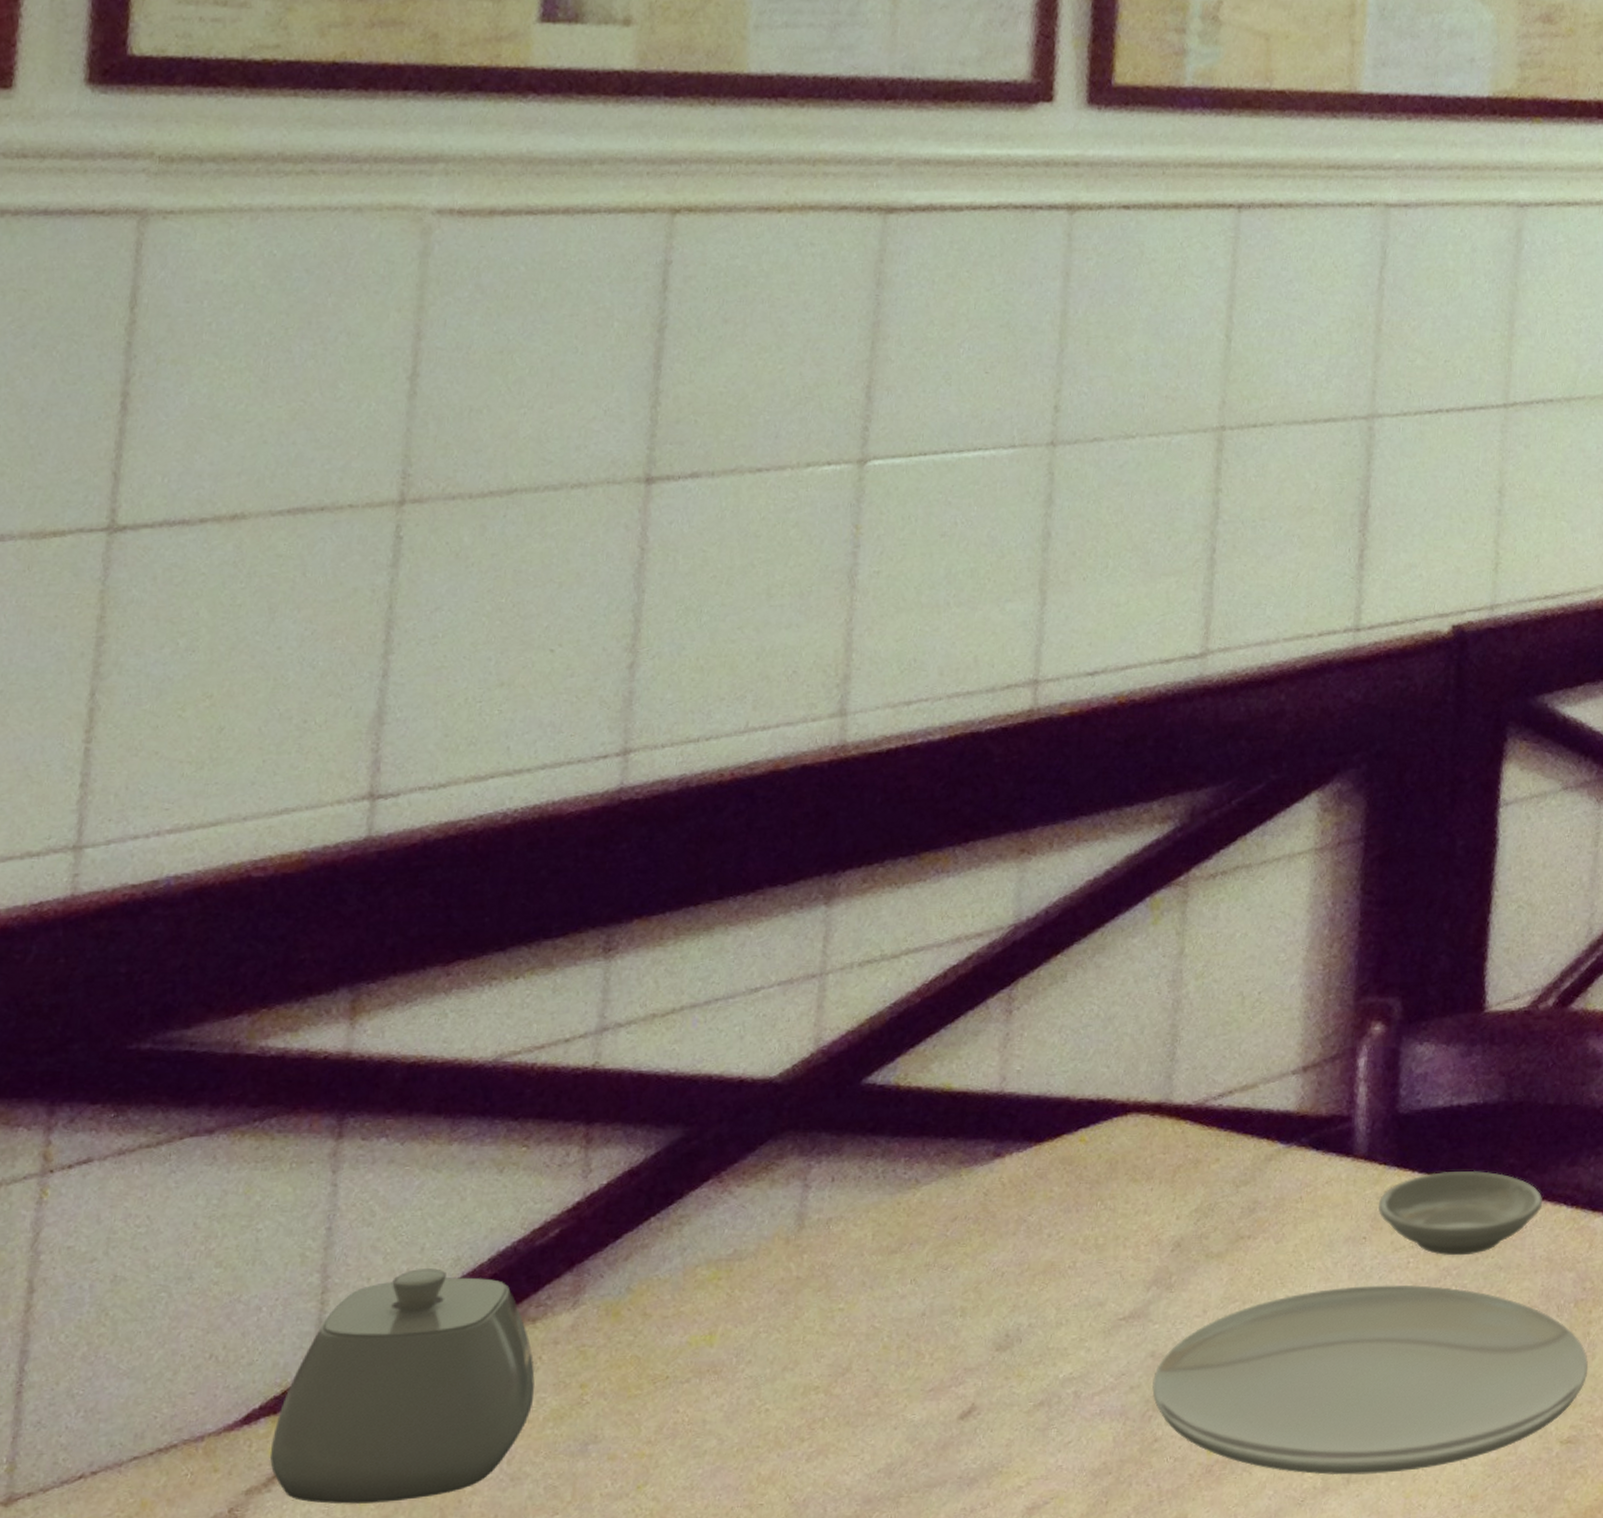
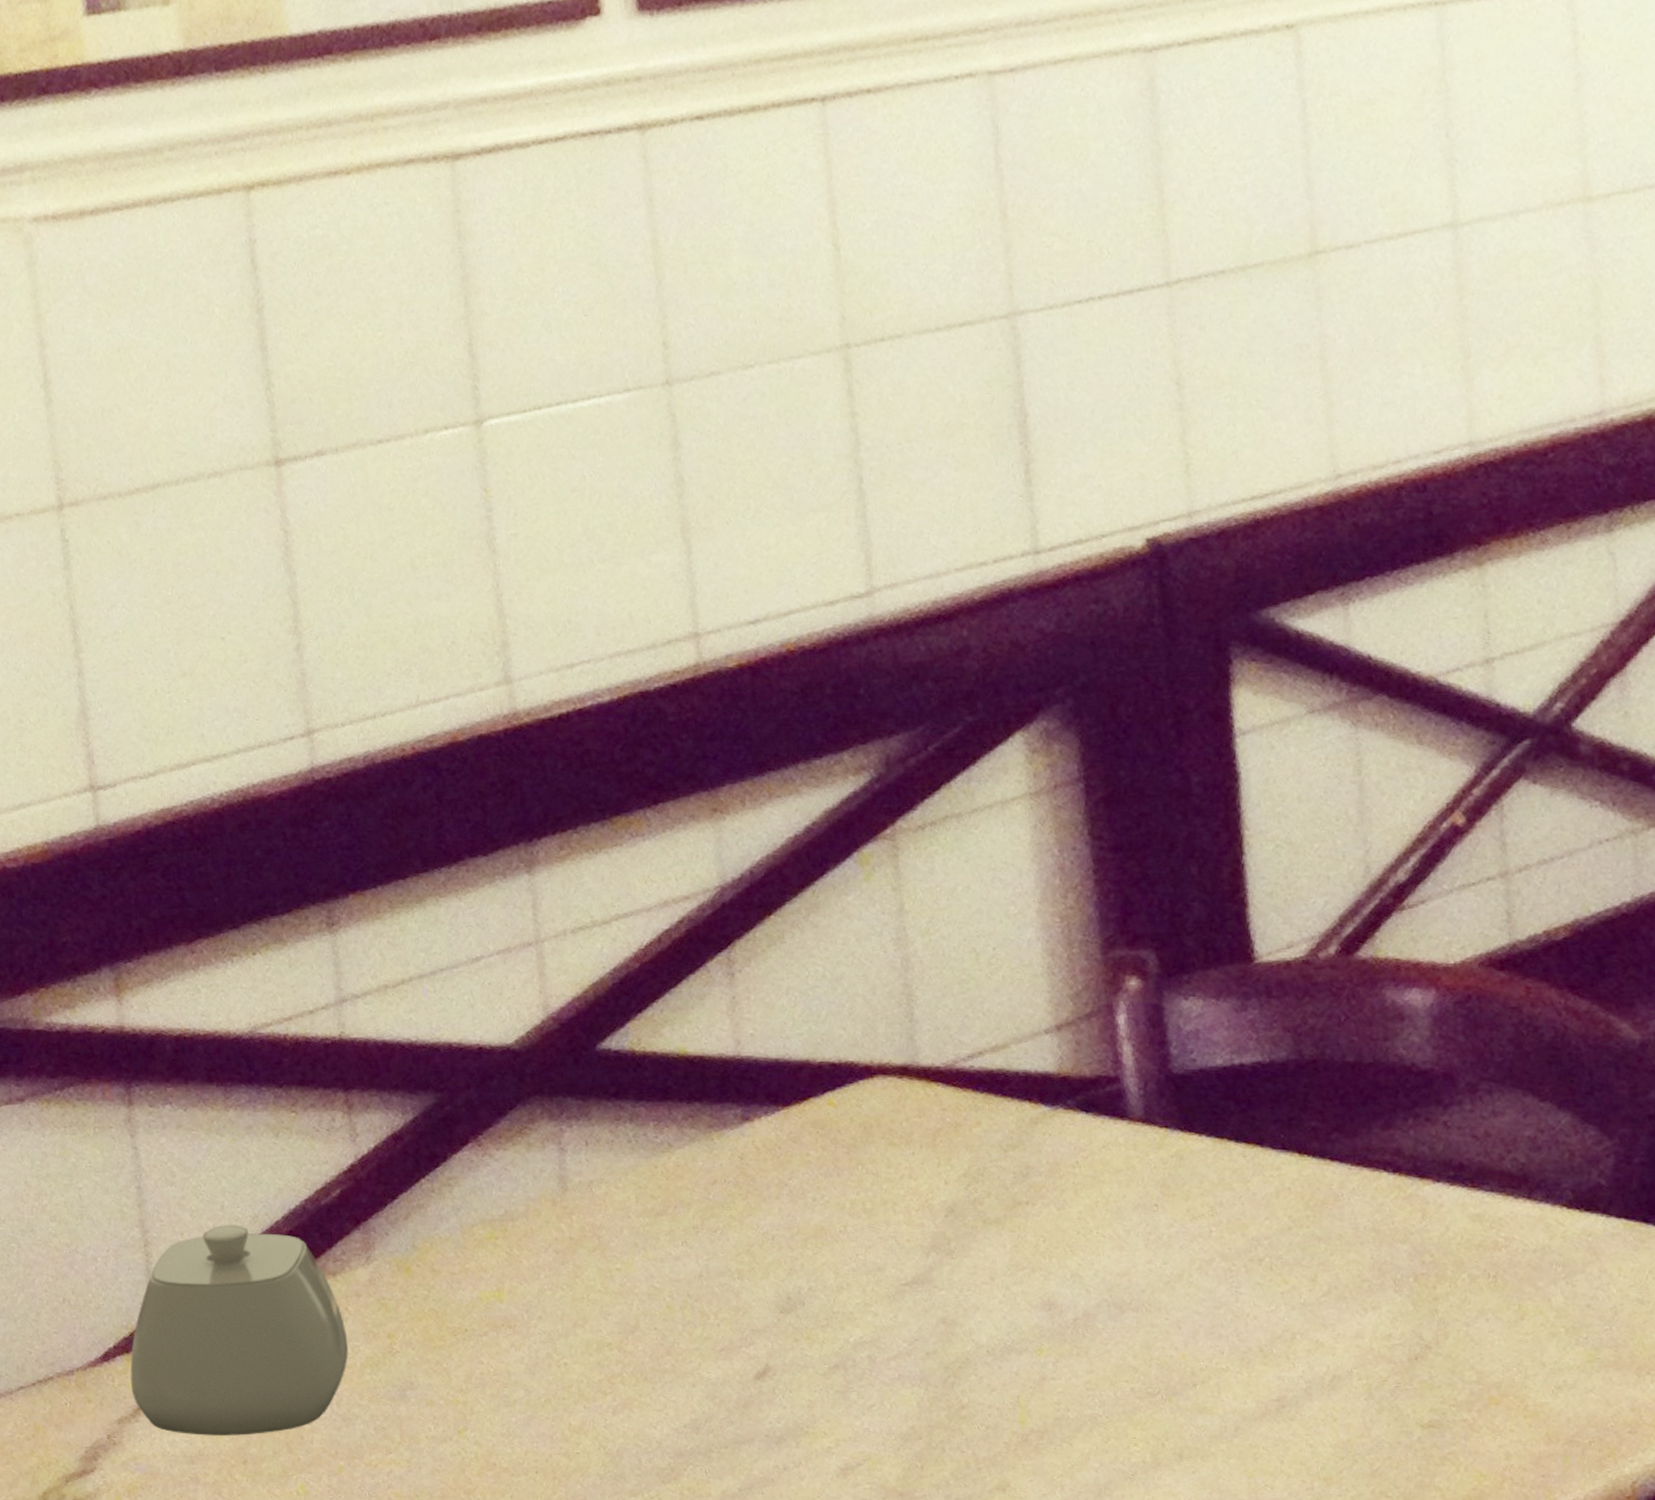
plate: present [1152,1285,1589,1476] -> none [949,1254,1442,1451]
saucer: present [1378,1170,1543,1256] -> none [1166,1134,1359,1225]

